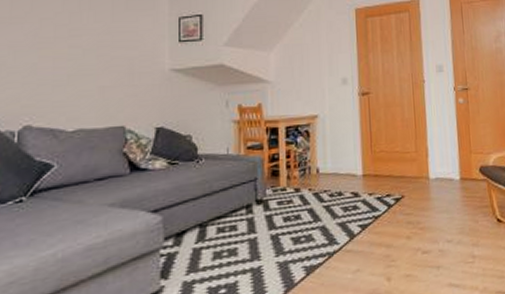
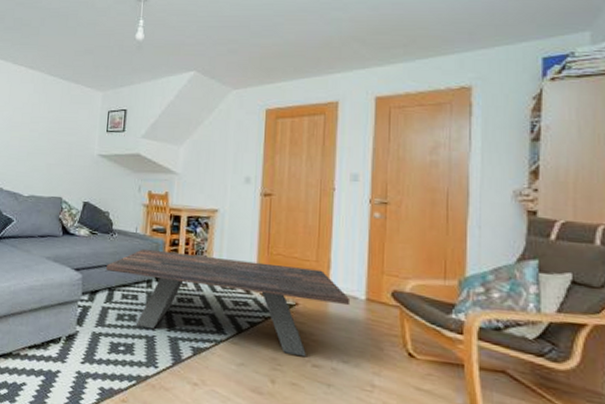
coffee table: none [194,159,448,261] -> present [106,248,351,358]

